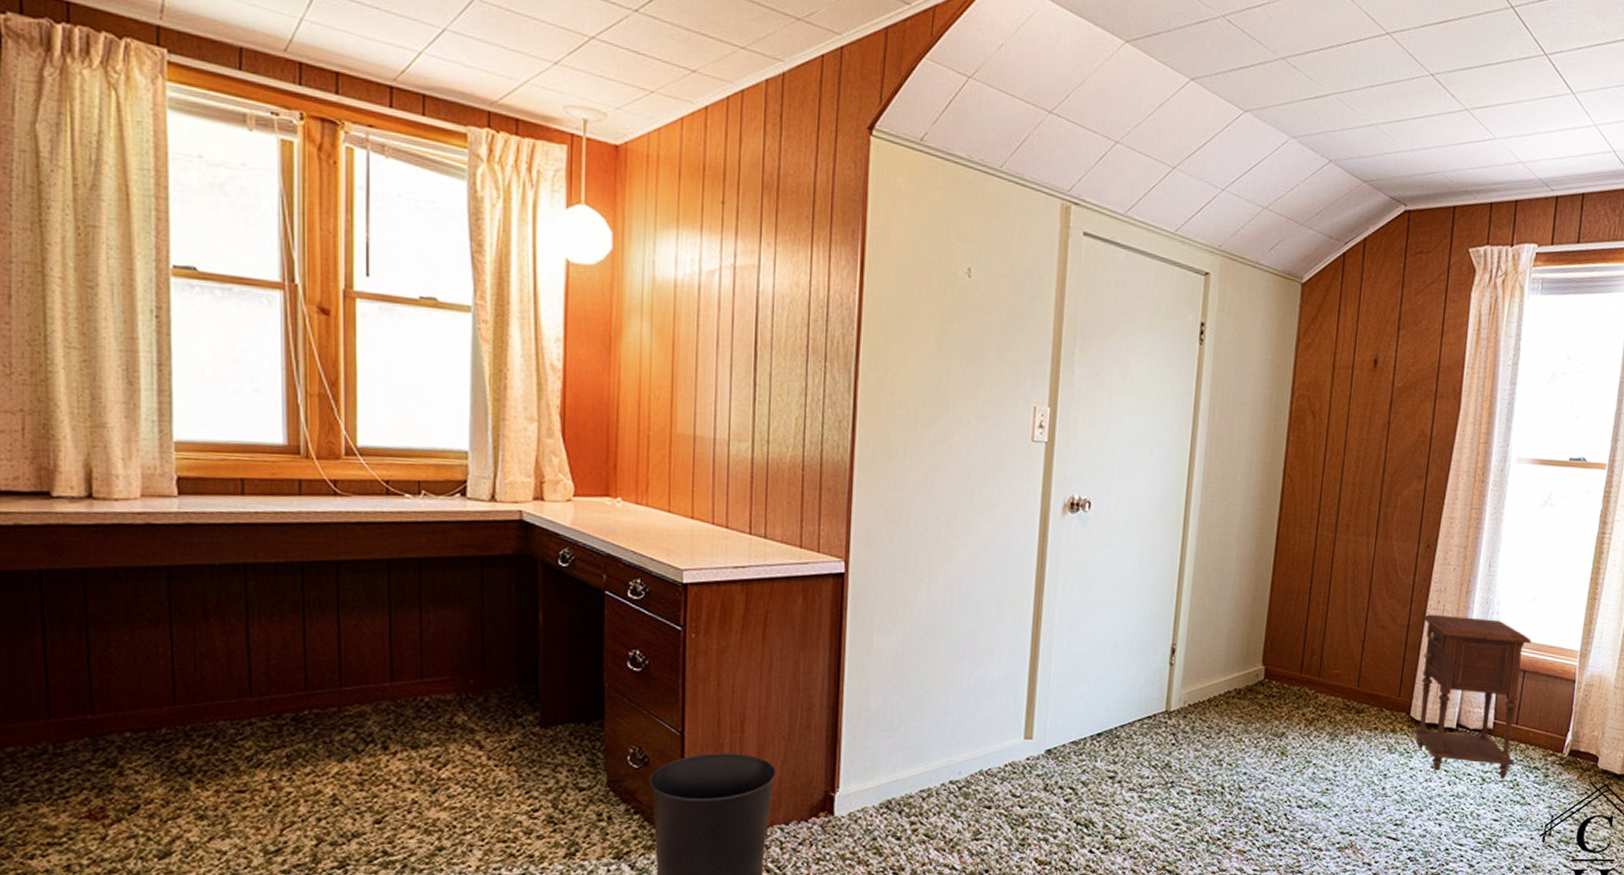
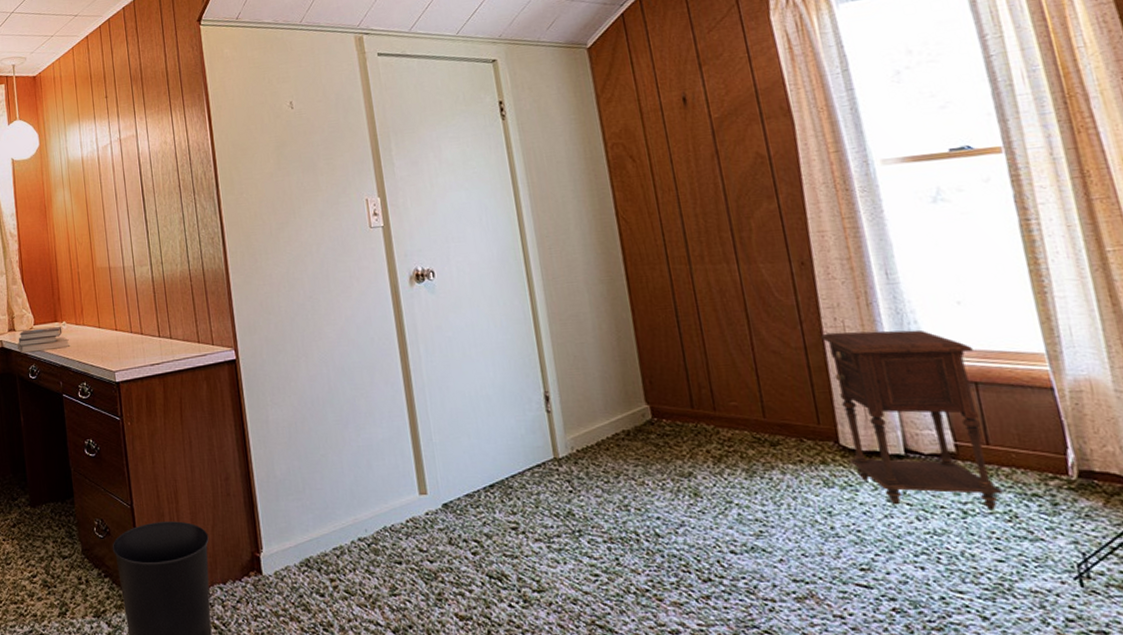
books: none [545,501,623,533] -> present [17,327,70,354]

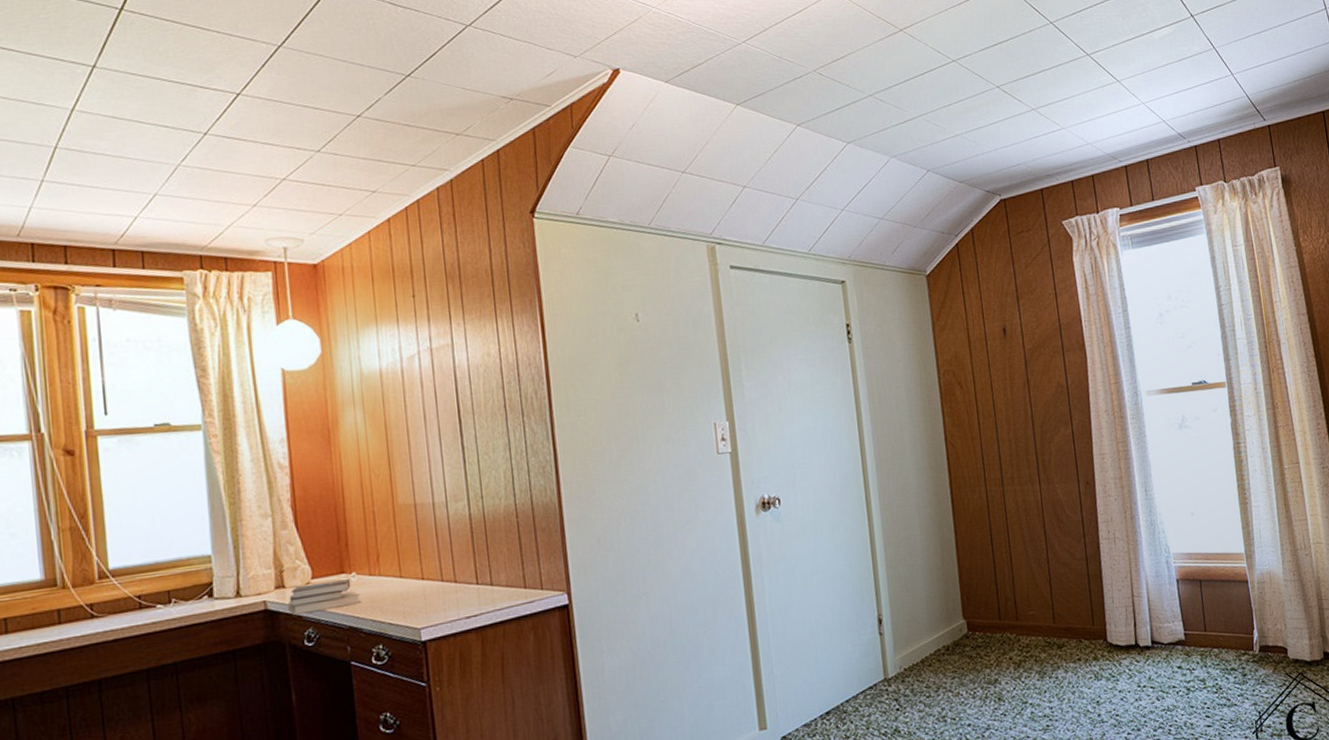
nightstand: present [820,329,1003,509] -> none [1097,538,1213,690]

